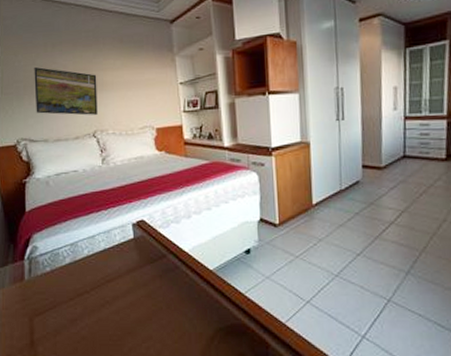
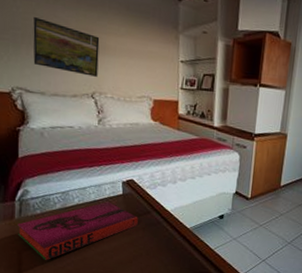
hardback book: none [28,249,153,327] -> present [17,201,138,261]

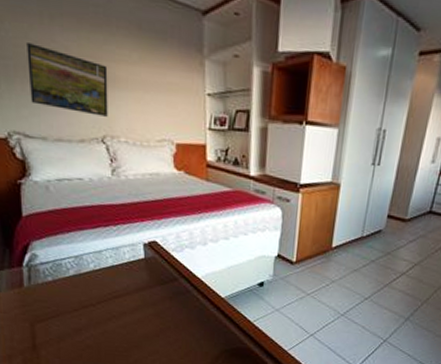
hardback book: present [17,201,138,261] -> none [27,267,164,334]

